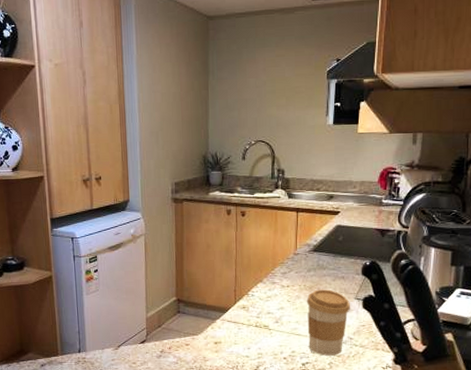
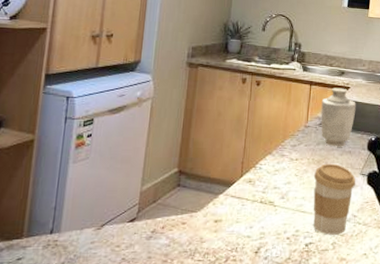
vase: none [310,213,348,273] -> present [321,88,356,147]

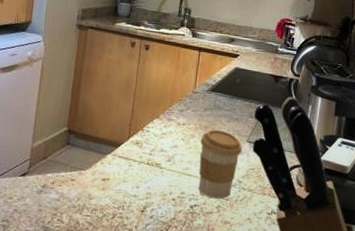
vase: present [321,88,356,147] -> none [209,54,245,114]

